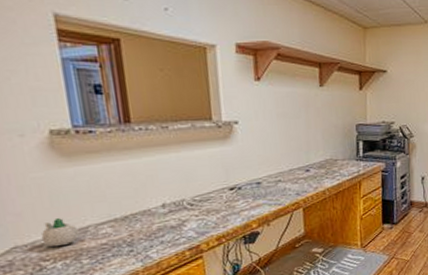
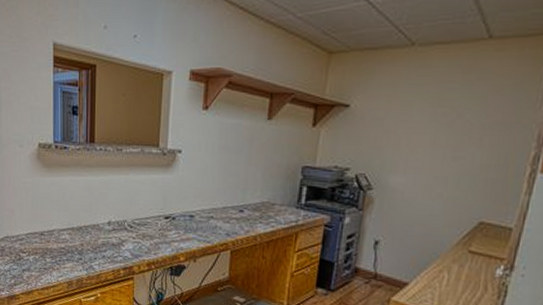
succulent planter: present [41,218,80,247] -> none [23,219,47,243]

